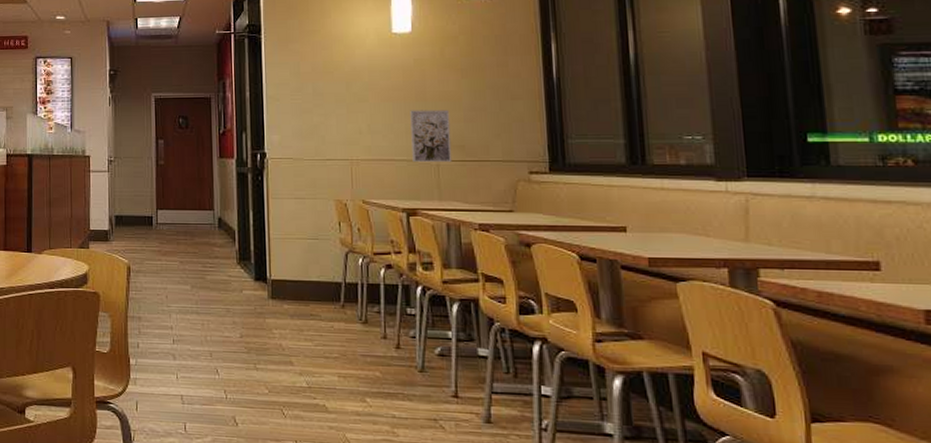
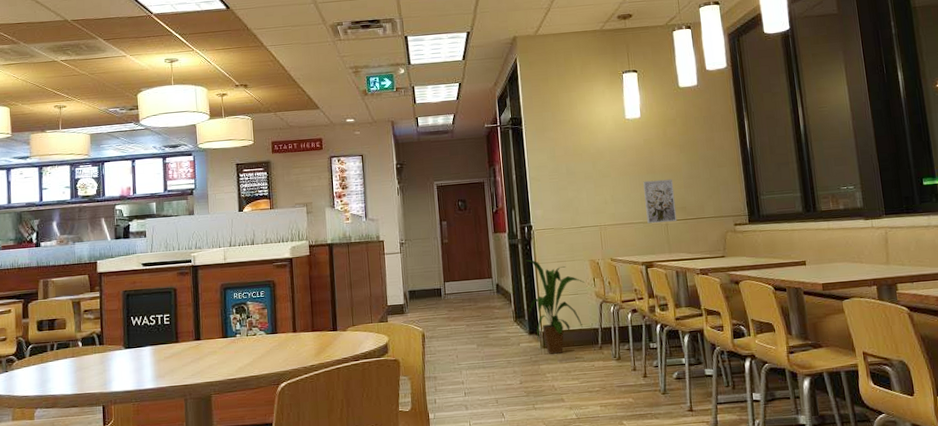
house plant: none [255,192,328,307] -> present [525,259,585,354]

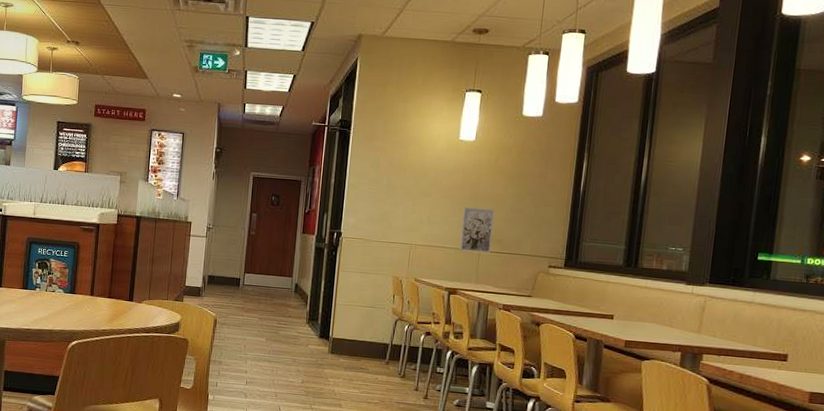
house plant: present [525,259,585,354] -> none [322,265,384,361]

